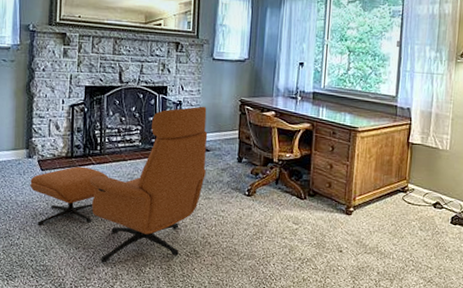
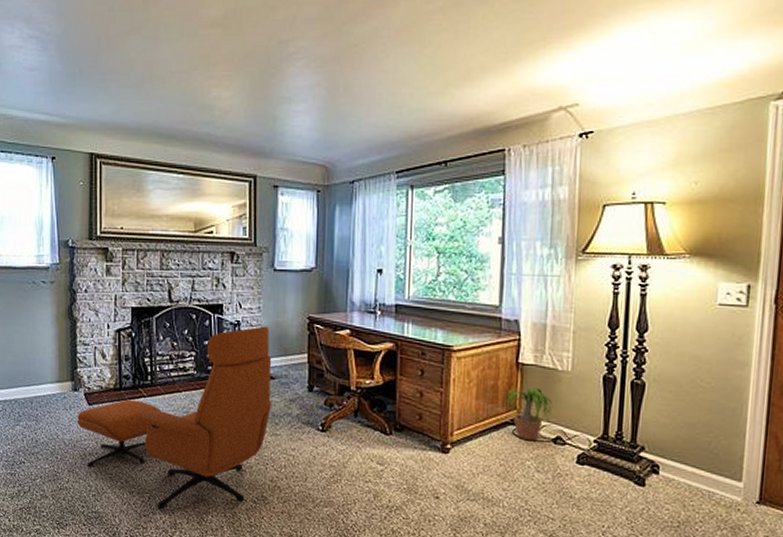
potted plant: none [394,162,435,205] -> present [501,387,554,440]

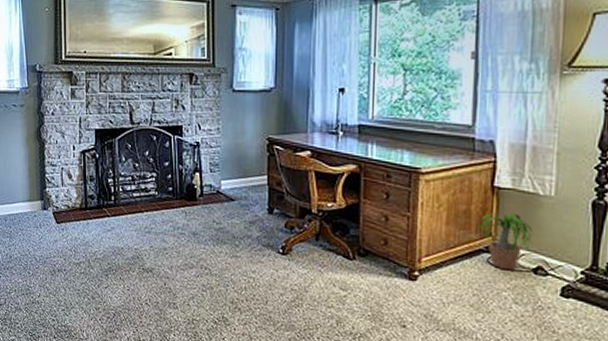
armchair: present [77,326,272,510] -> none [47,147,231,327]

